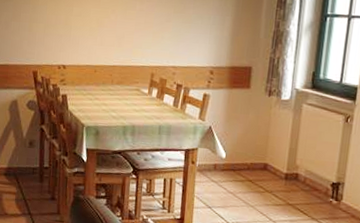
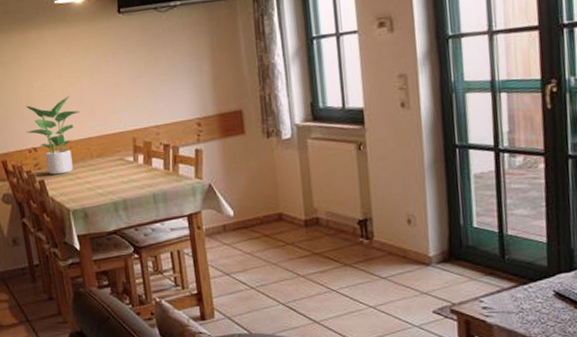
potted plant: none [59,25,110,93] -> present [26,96,80,175]

